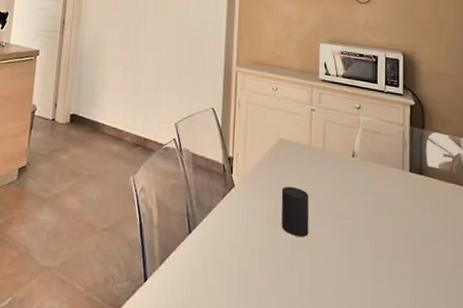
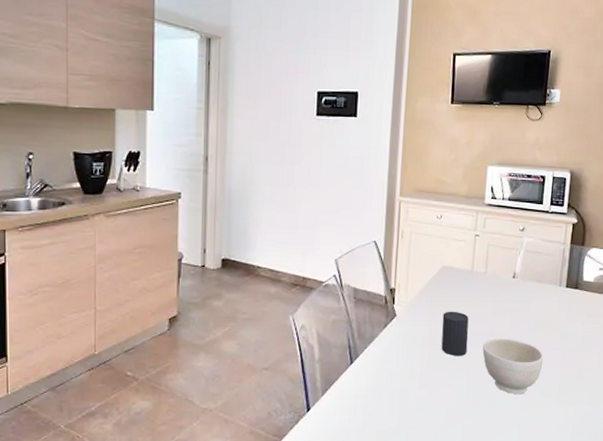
bowl: none [325,221,392,289] -> present [482,339,544,395]

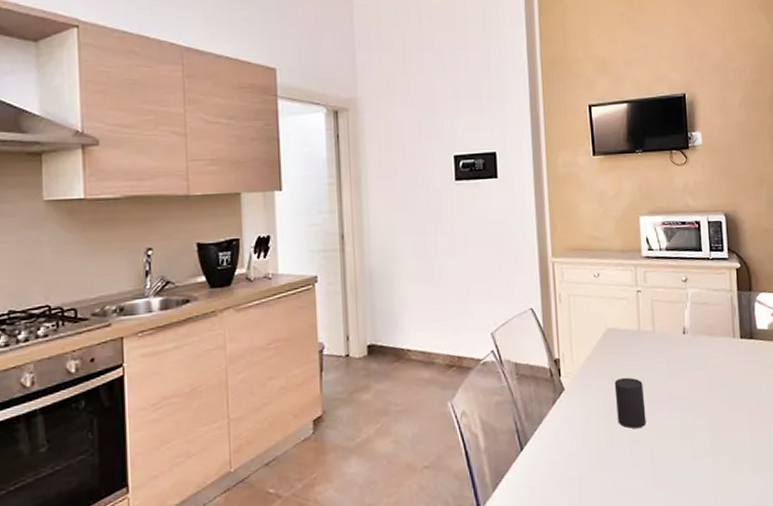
bowl: present [482,339,544,395] -> none [662,402,730,466]

